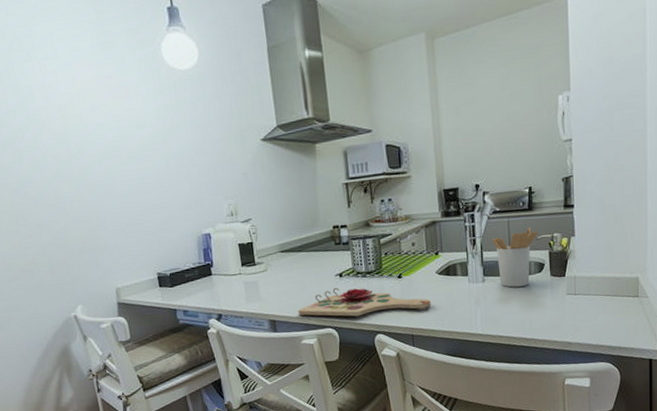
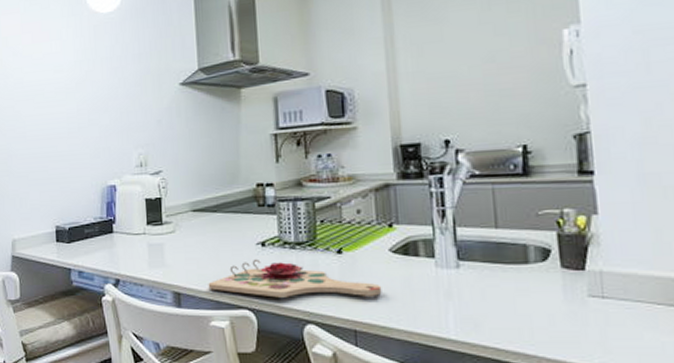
utensil holder: present [491,227,539,288] -> none [468,198,540,279]

